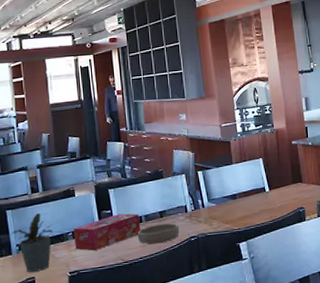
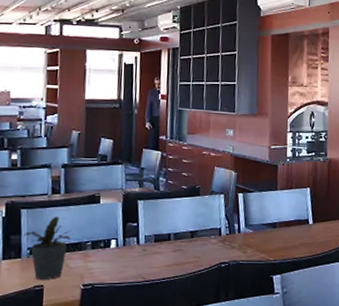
tissue box: present [73,213,141,251] -> none [92,228,168,264]
bowl: present [138,223,180,244] -> none [163,245,211,266]

